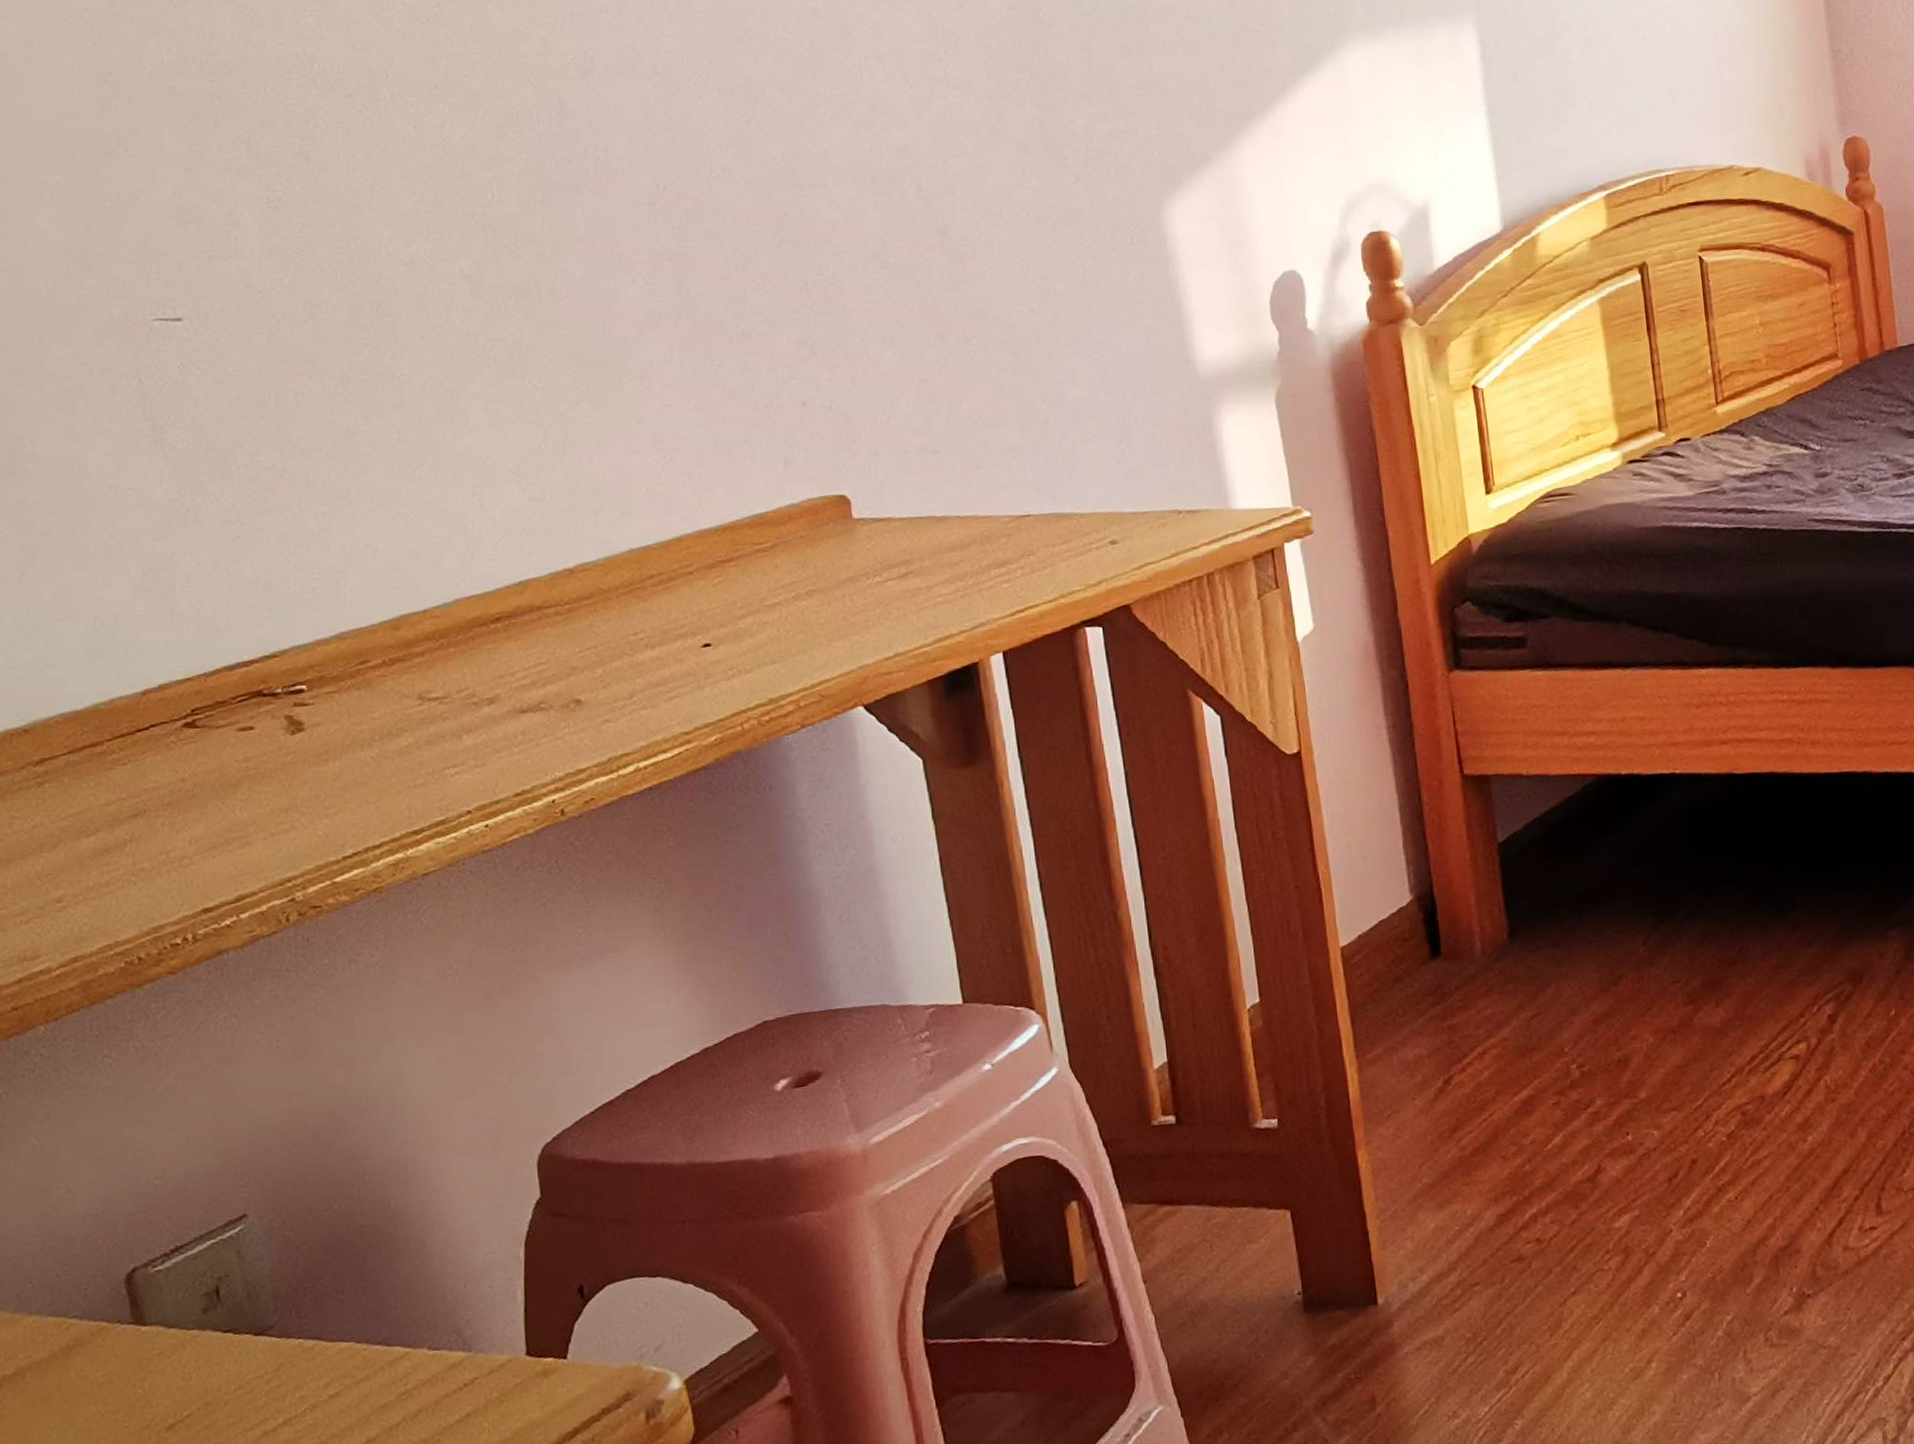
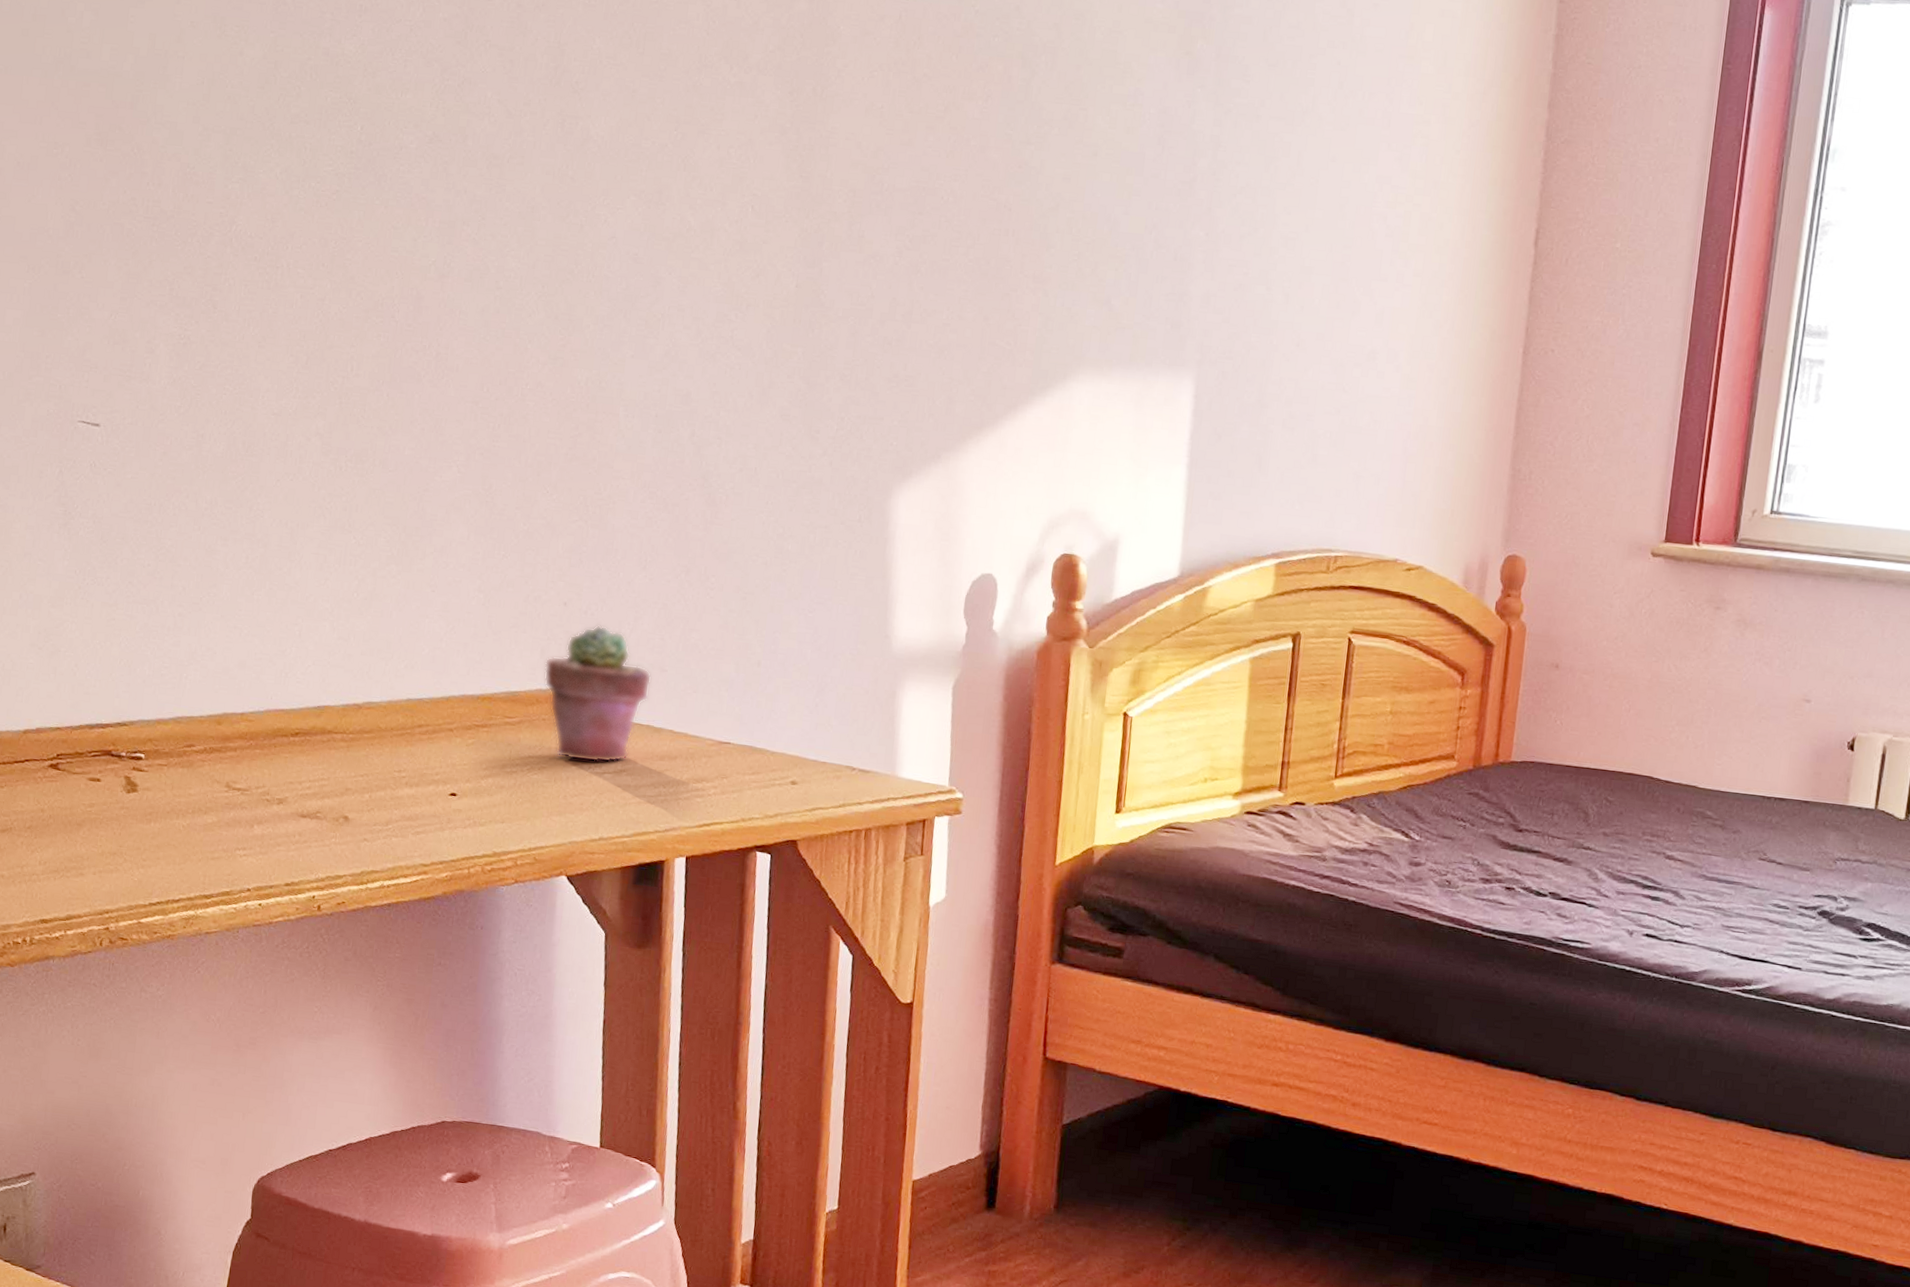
potted succulent: none [791,418,924,575] -> present [544,625,652,763]

